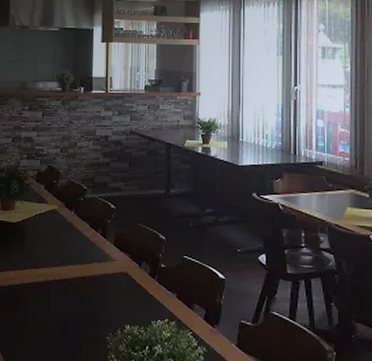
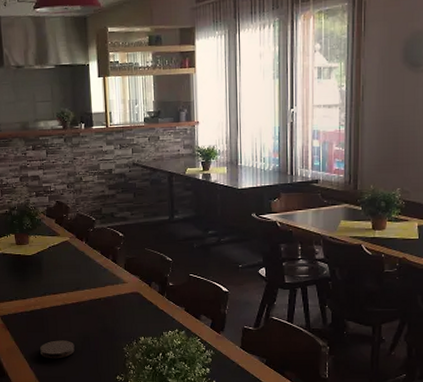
coaster: none [14,322,52,345] -> present [40,340,75,359]

